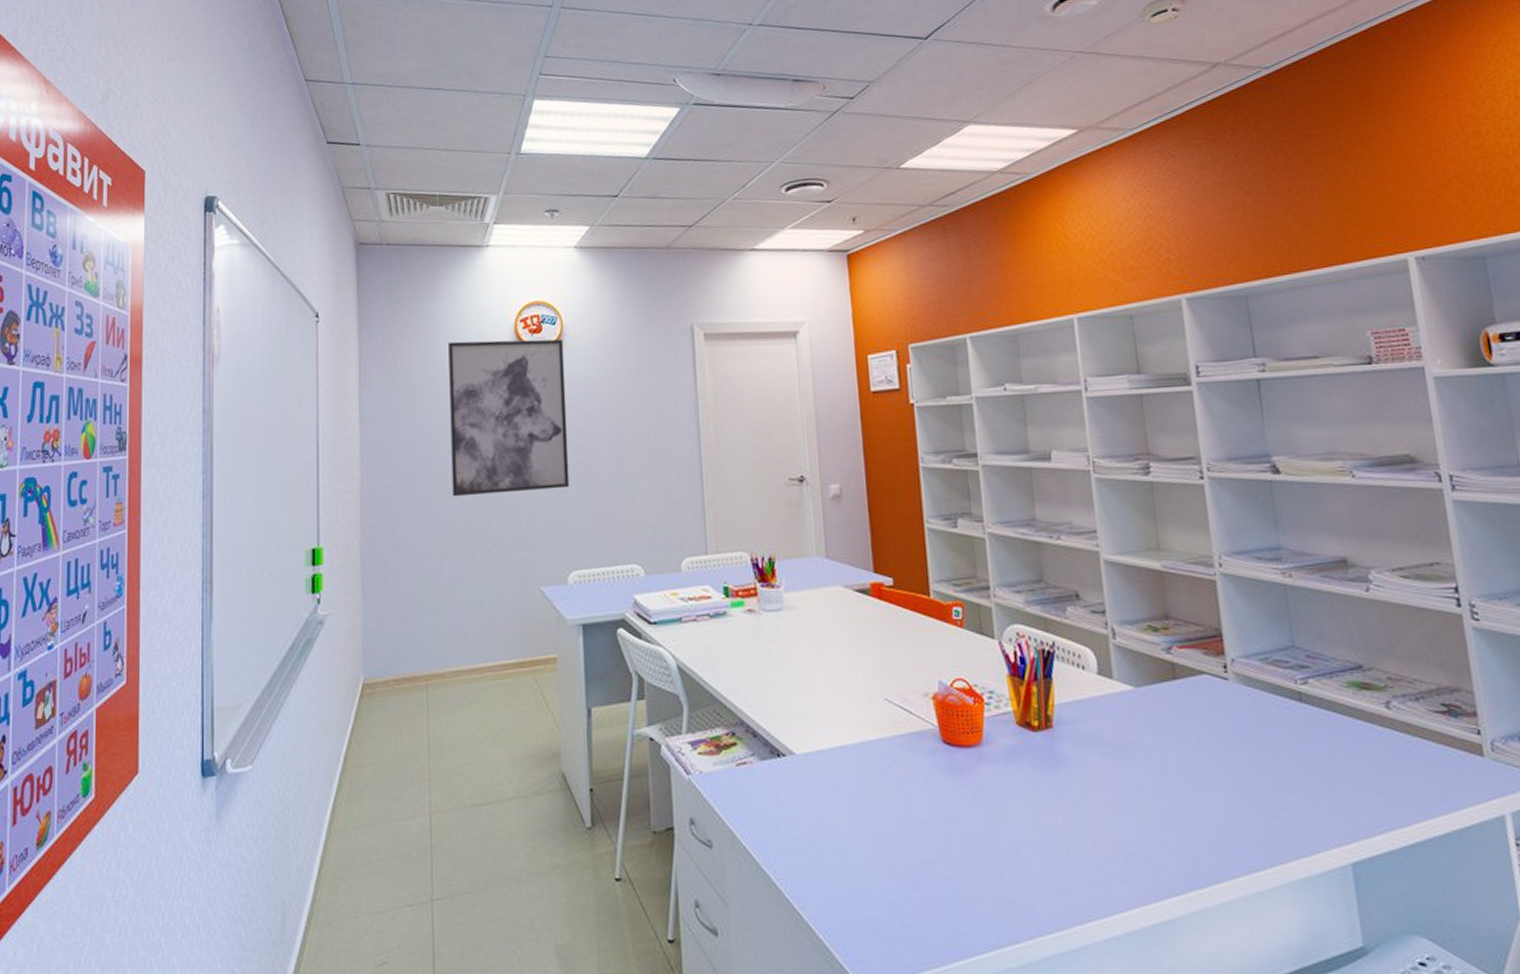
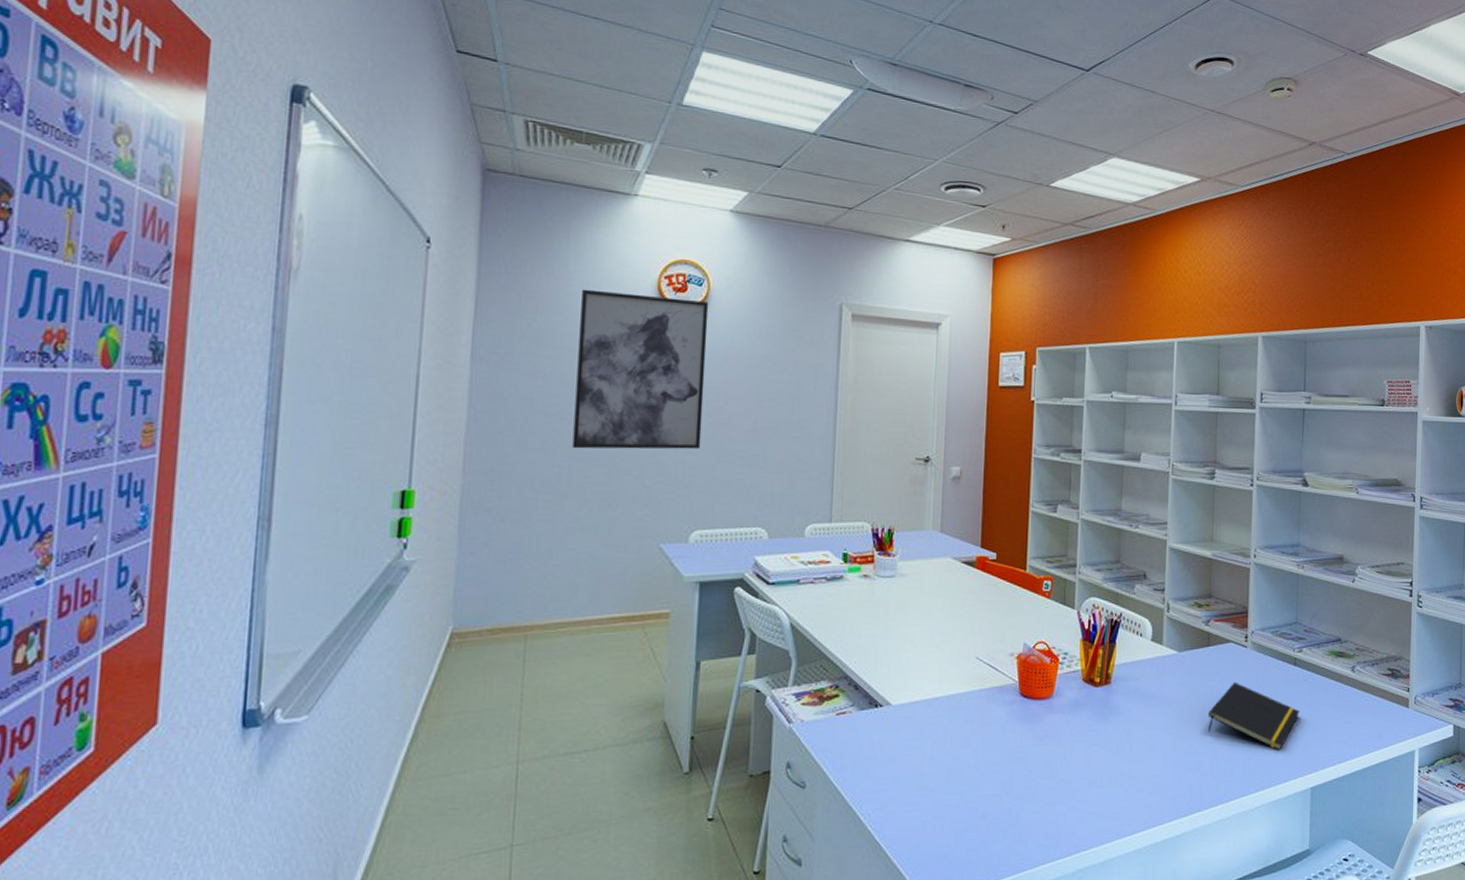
notepad: none [1187,723,1318,813] -> present [1207,681,1299,750]

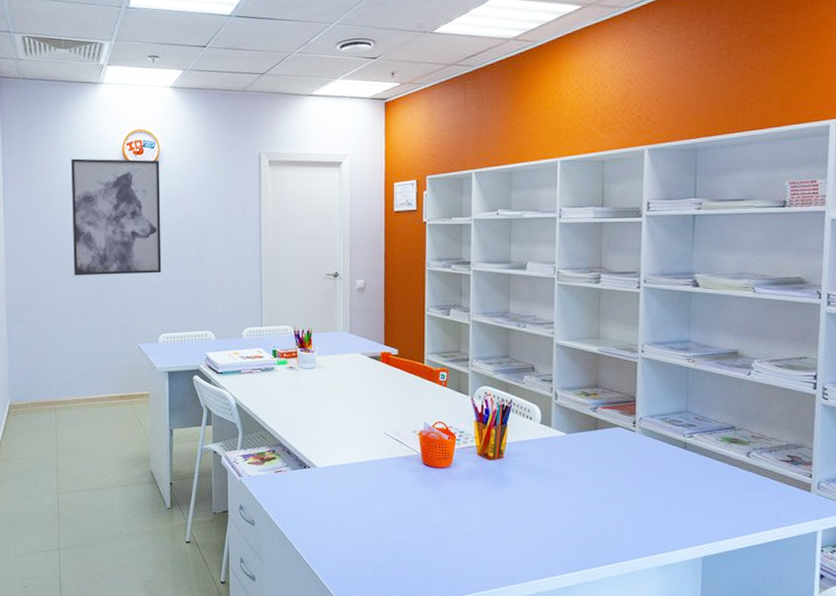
notepad: present [1207,681,1299,750] -> none [596,461,690,522]

